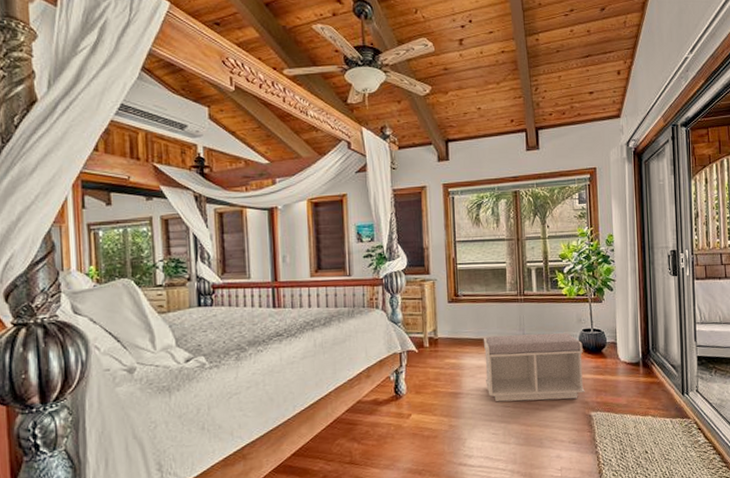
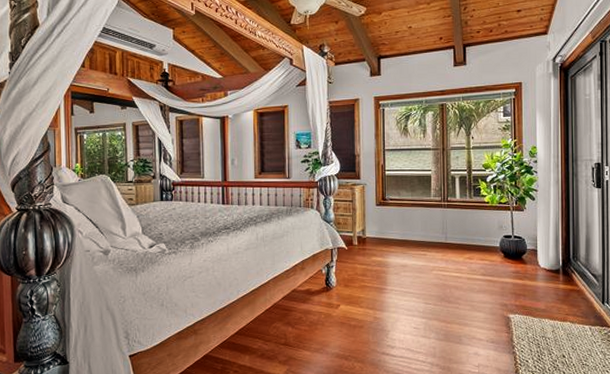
bench: present [483,332,585,402] -> none [407,237,504,301]

